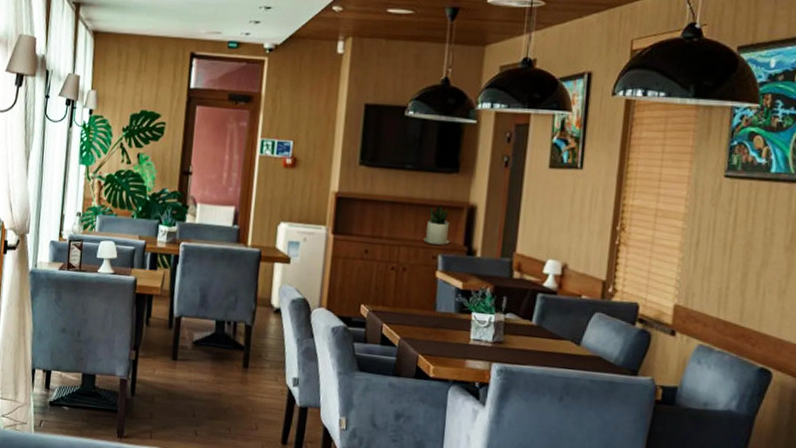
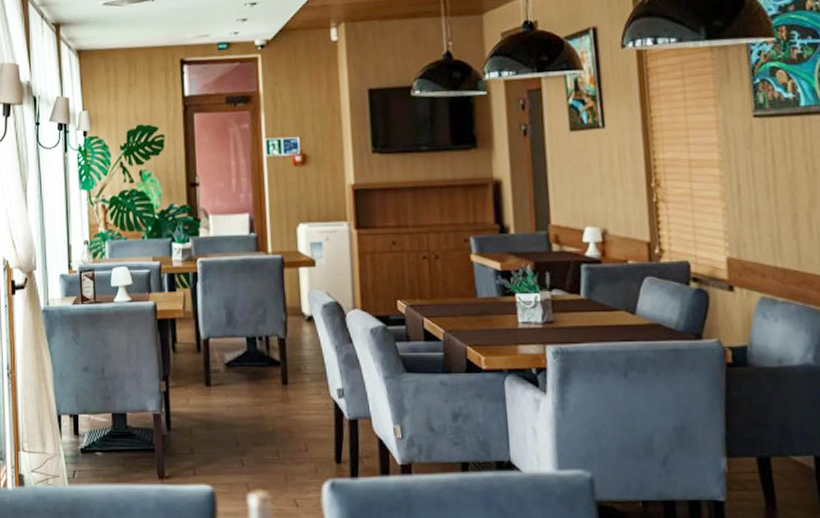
planter: present [423,205,450,246] -> none [451,184,480,228]

